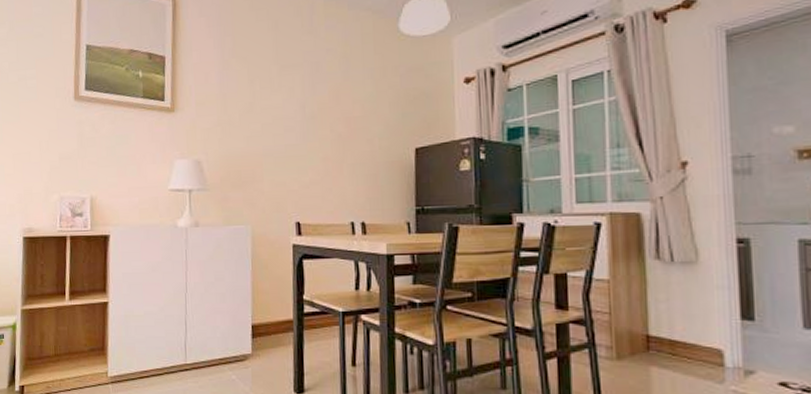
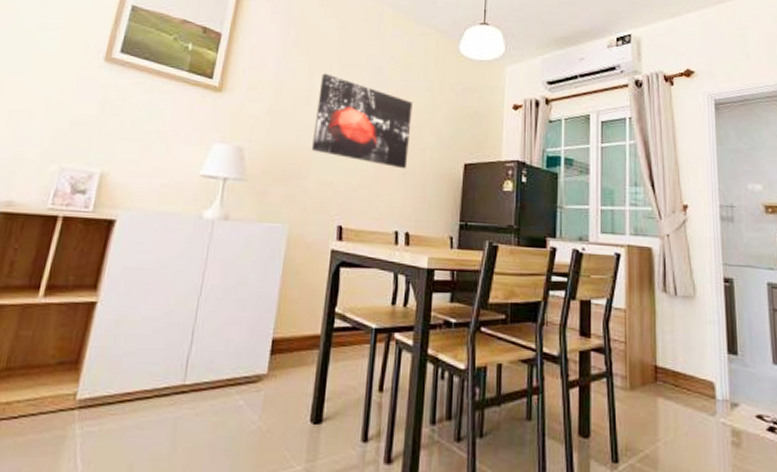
wall art: none [261,78,356,162] -> present [312,73,413,169]

